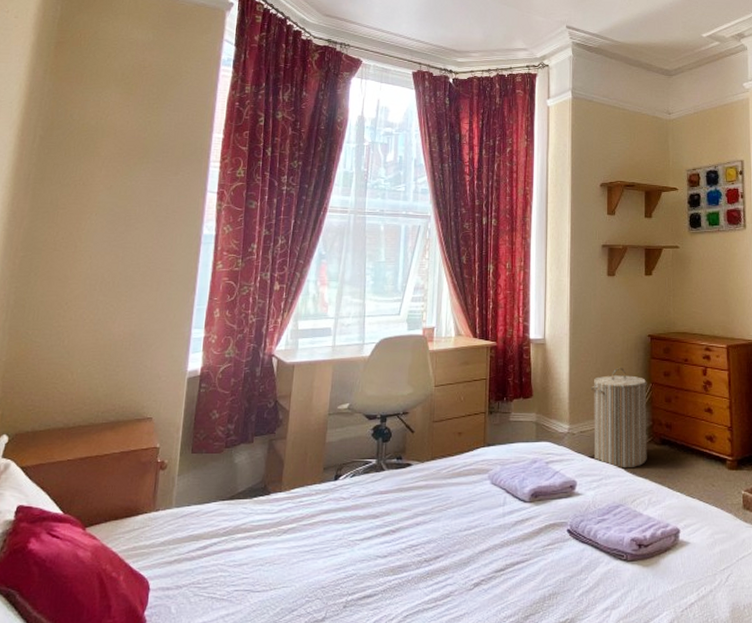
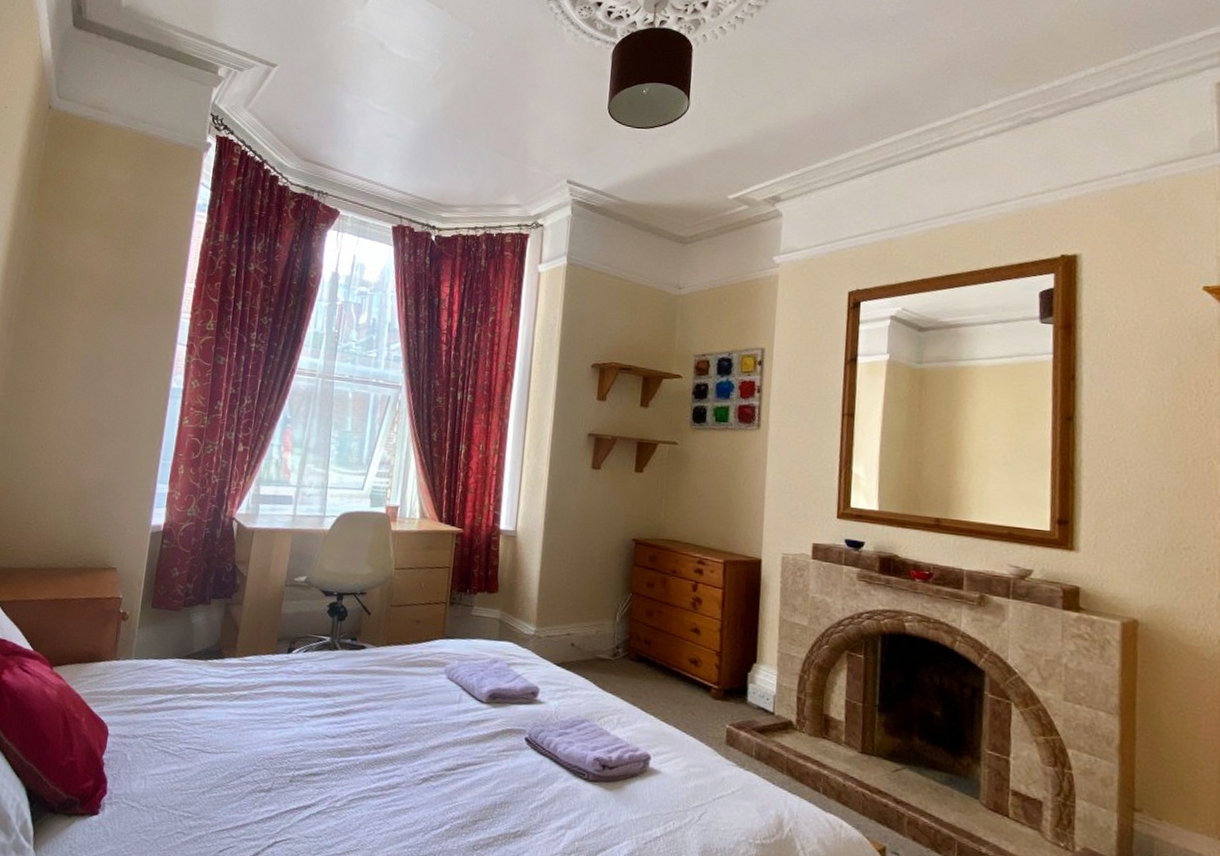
laundry hamper: present [590,367,647,469] -> none [560,570,627,683]

